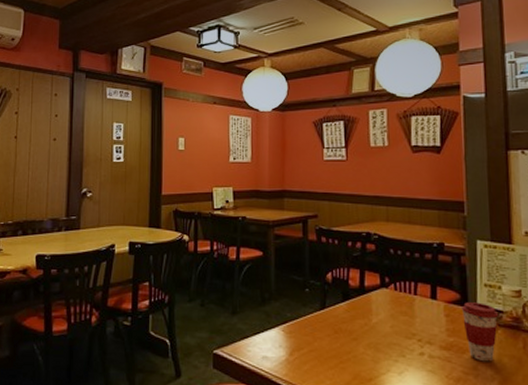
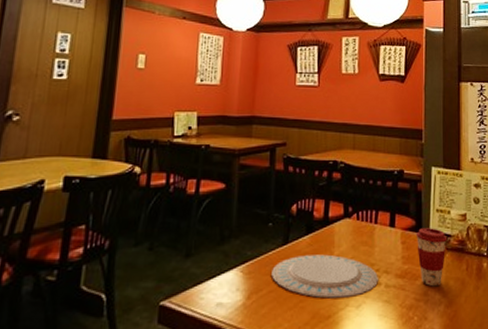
plate: none [311,320,422,363] -> present [272,254,379,299]

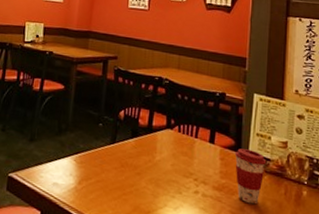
plate: present [272,254,379,299] -> none [100,155,197,199]

